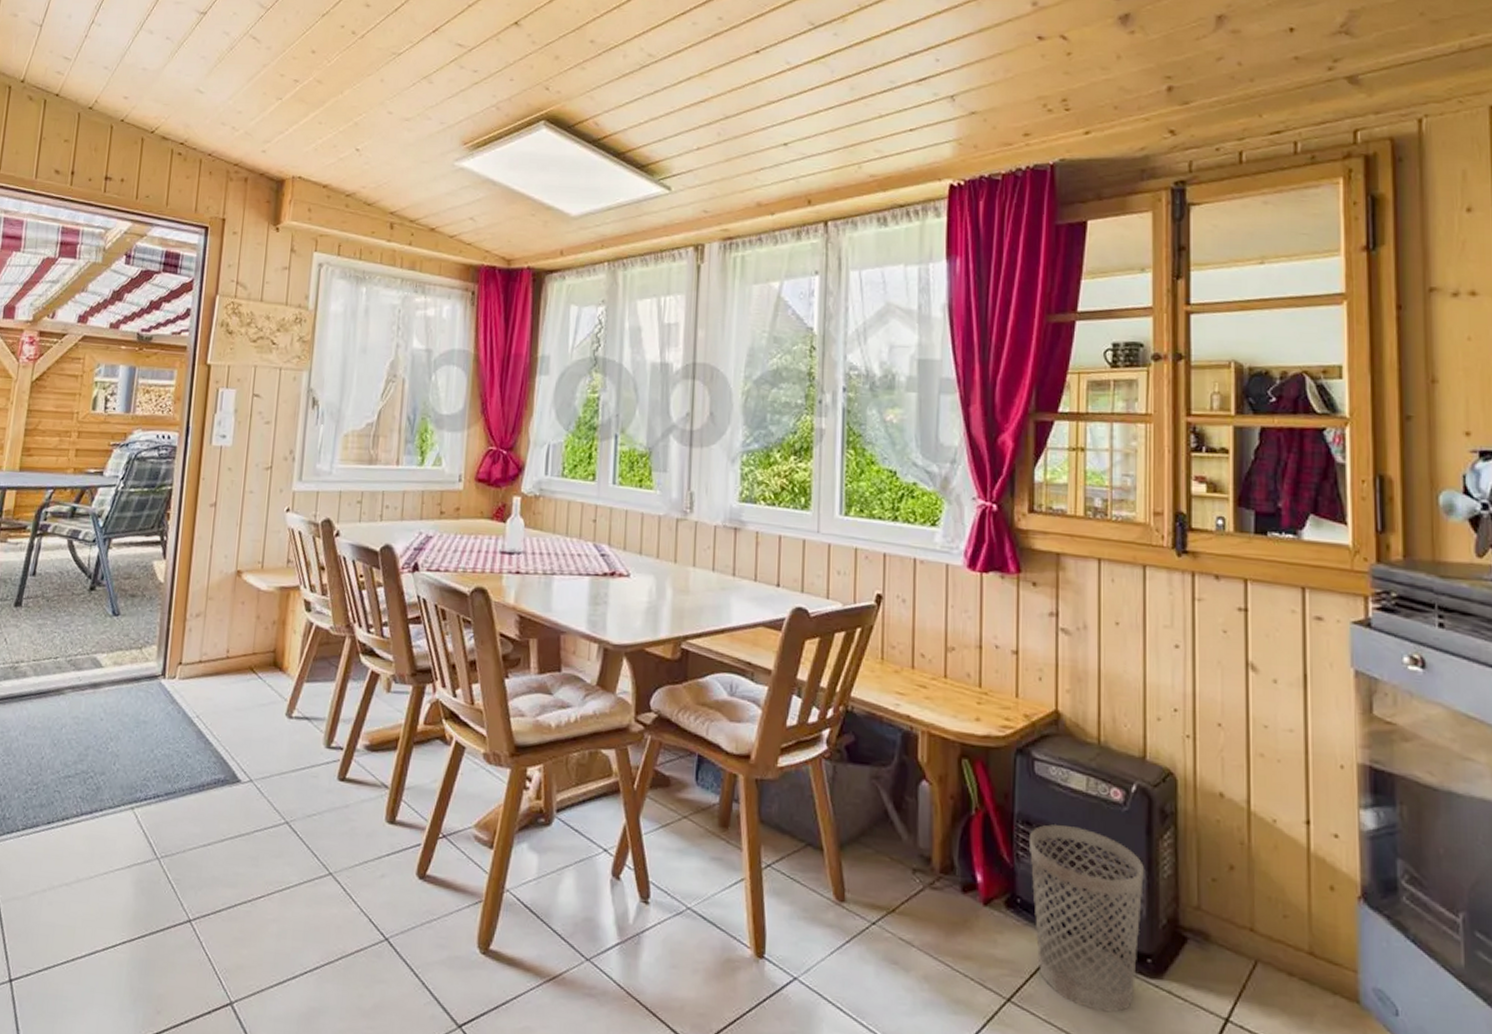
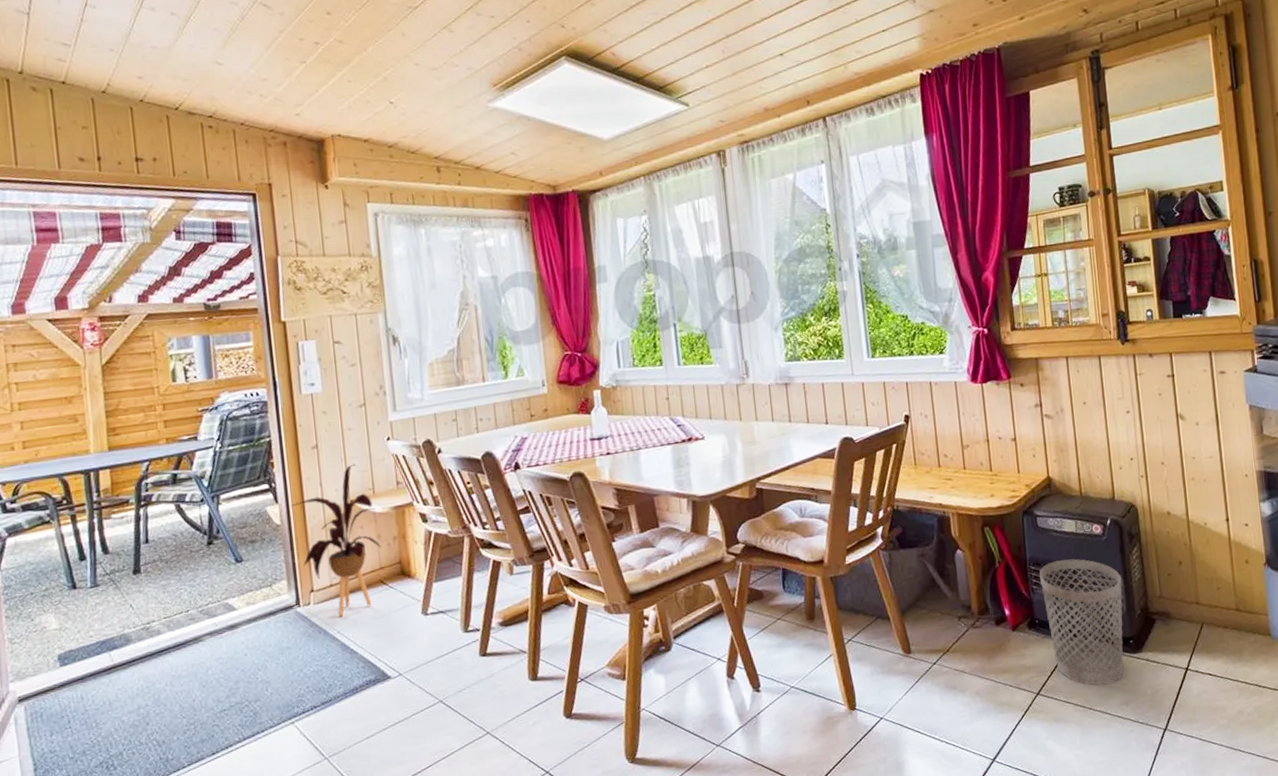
house plant: none [177,531,260,700] -> present [291,464,381,617]

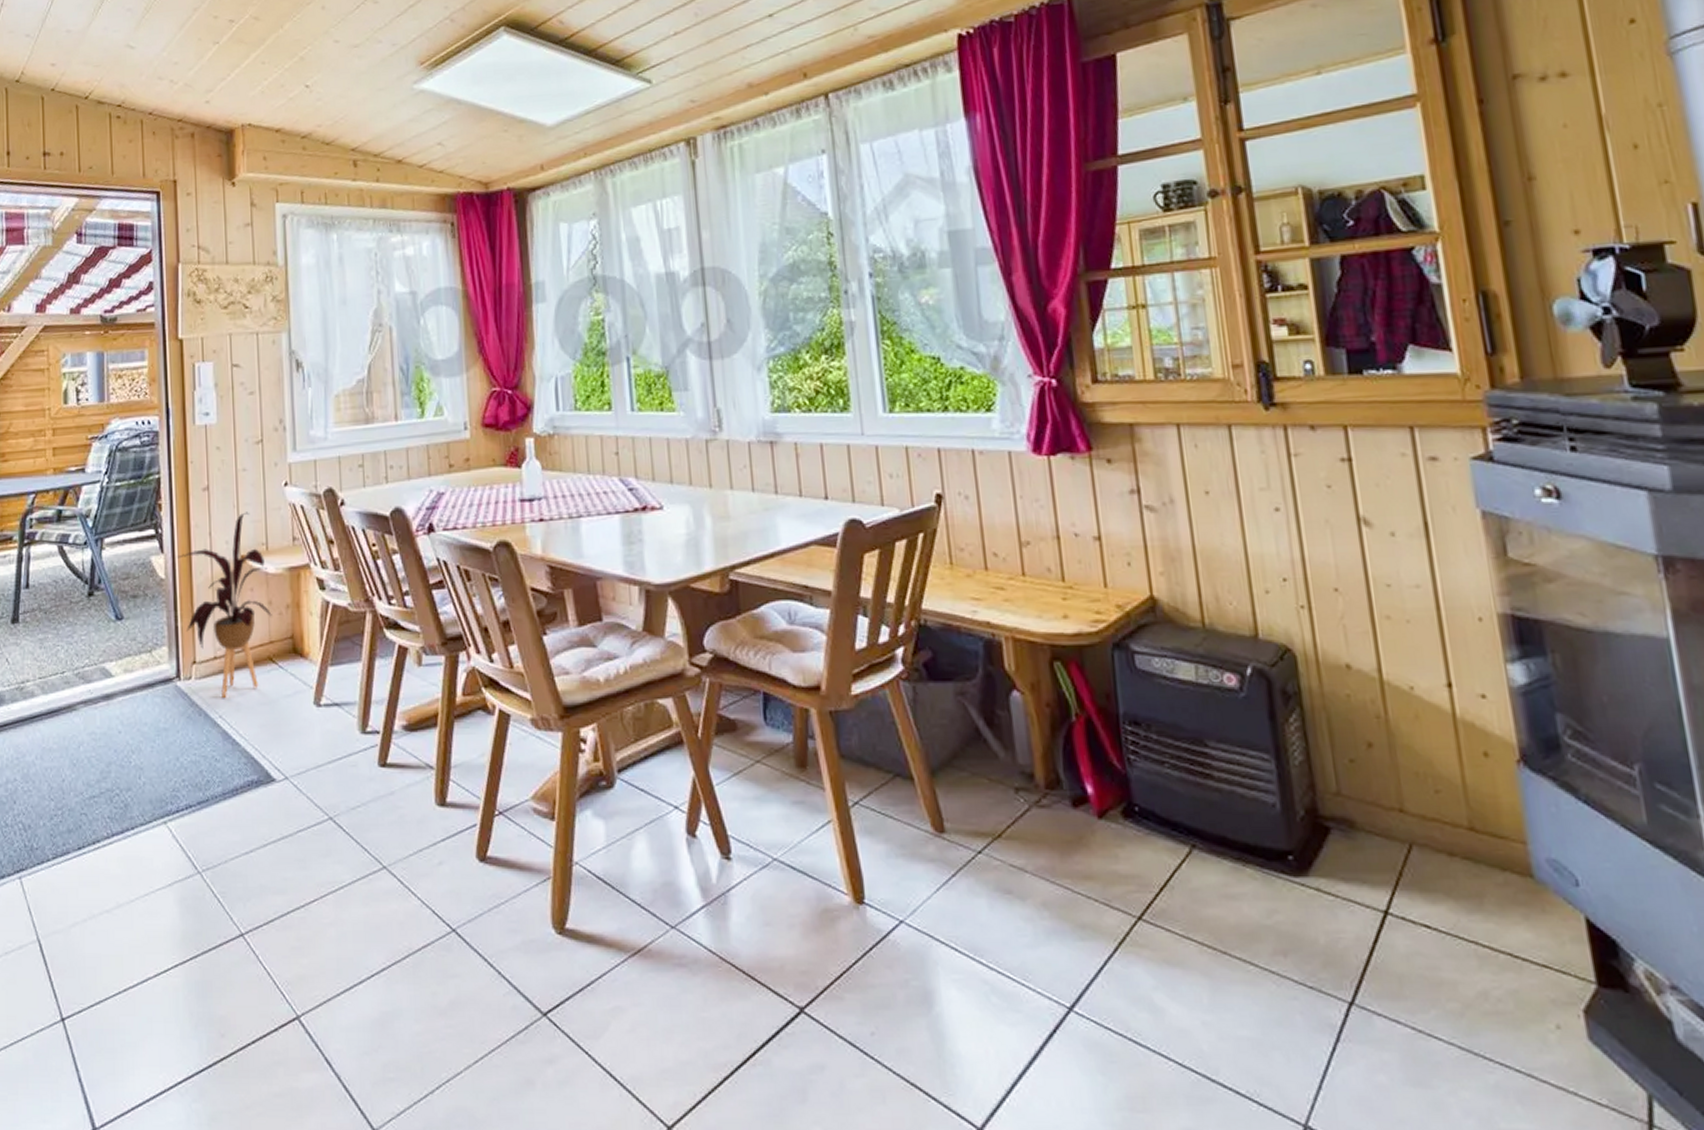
wastebasket: present [1039,559,1124,685] -> none [1139,720,1279,919]

